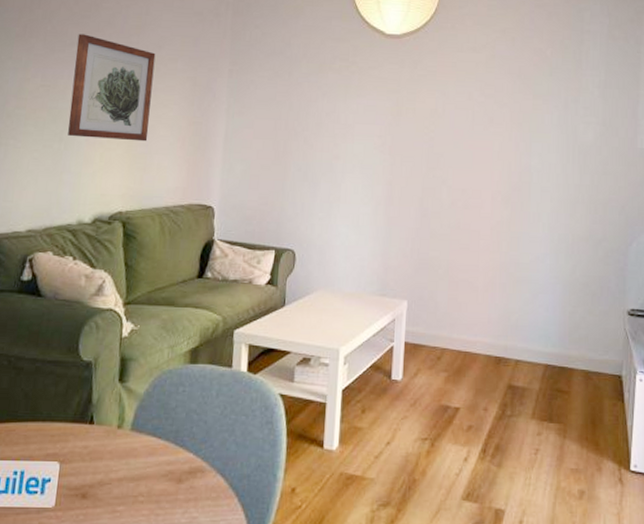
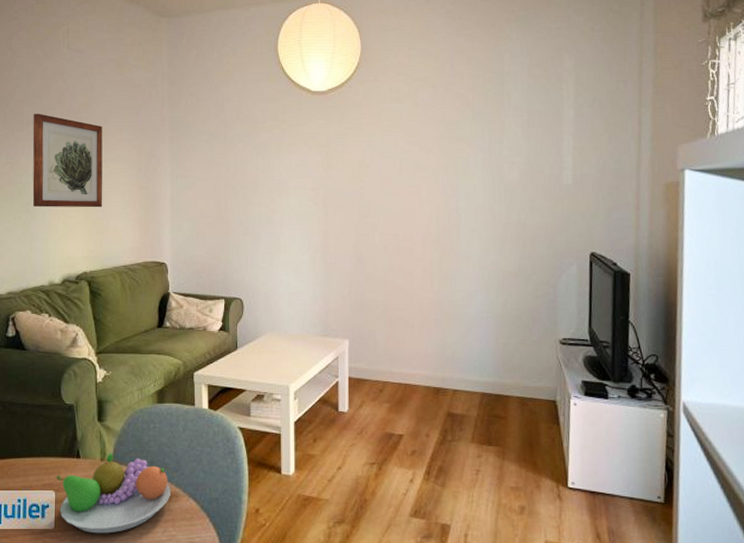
fruit bowl: none [63,419,196,514] -> present [57,453,171,534]

